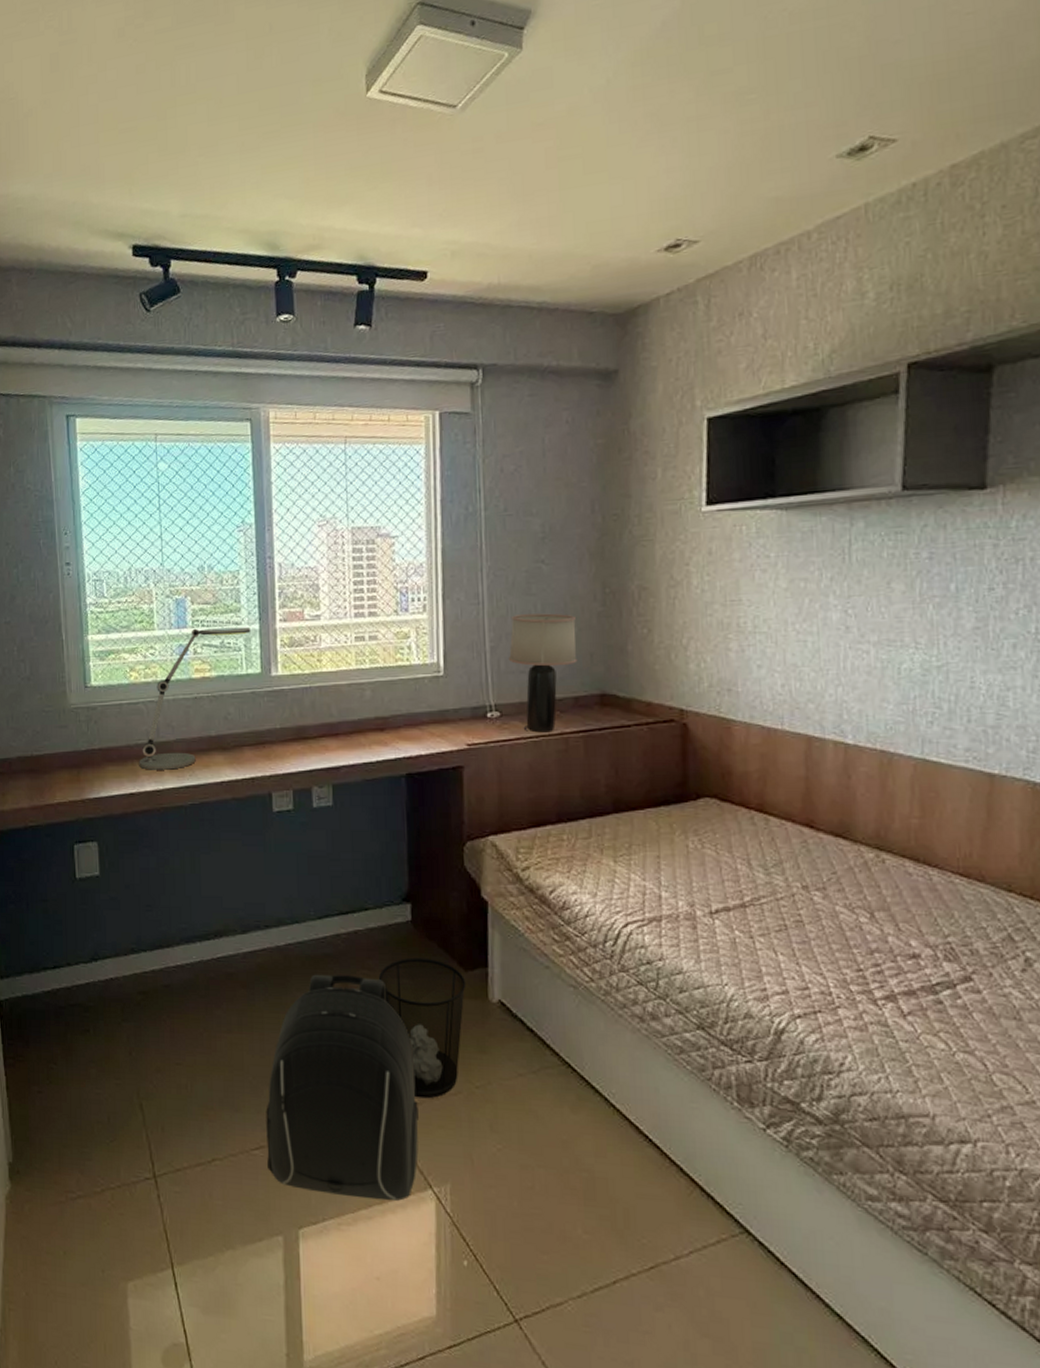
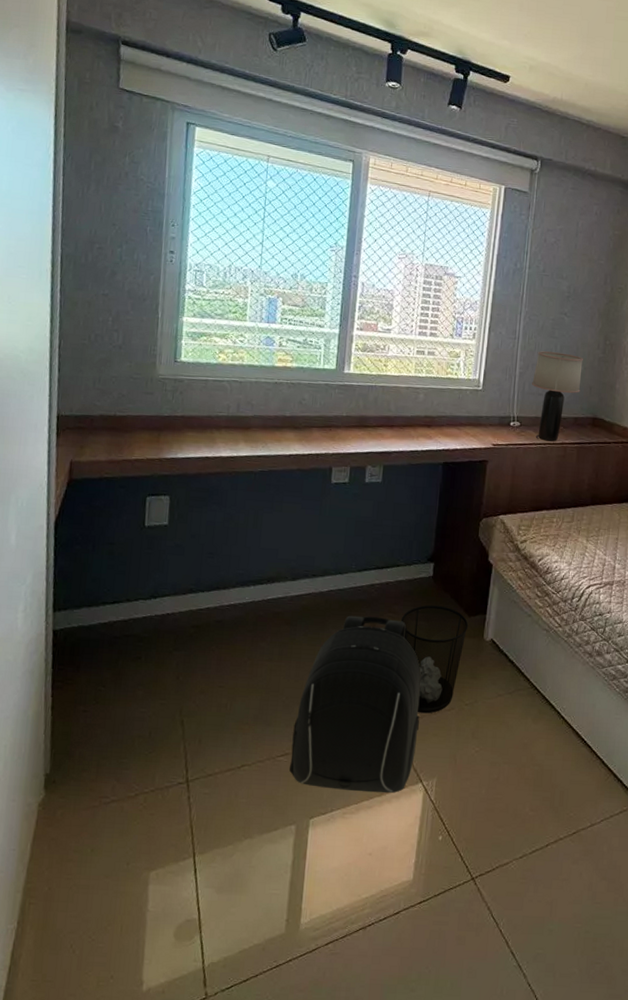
desk lamp: present [139,627,251,770] -> none [217,325,331,441]

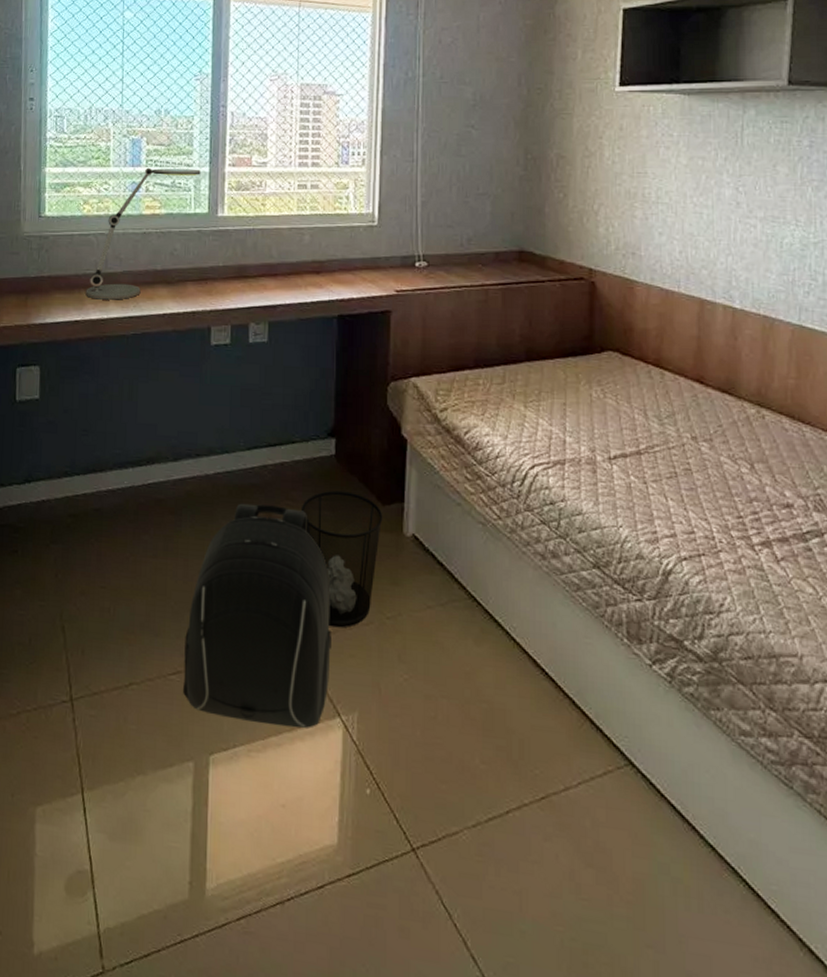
desk lamp: none [217,325,331,441] -> present [85,167,201,300]
table lamp: present [531,351,583,442] -> none [437,174,500,284]

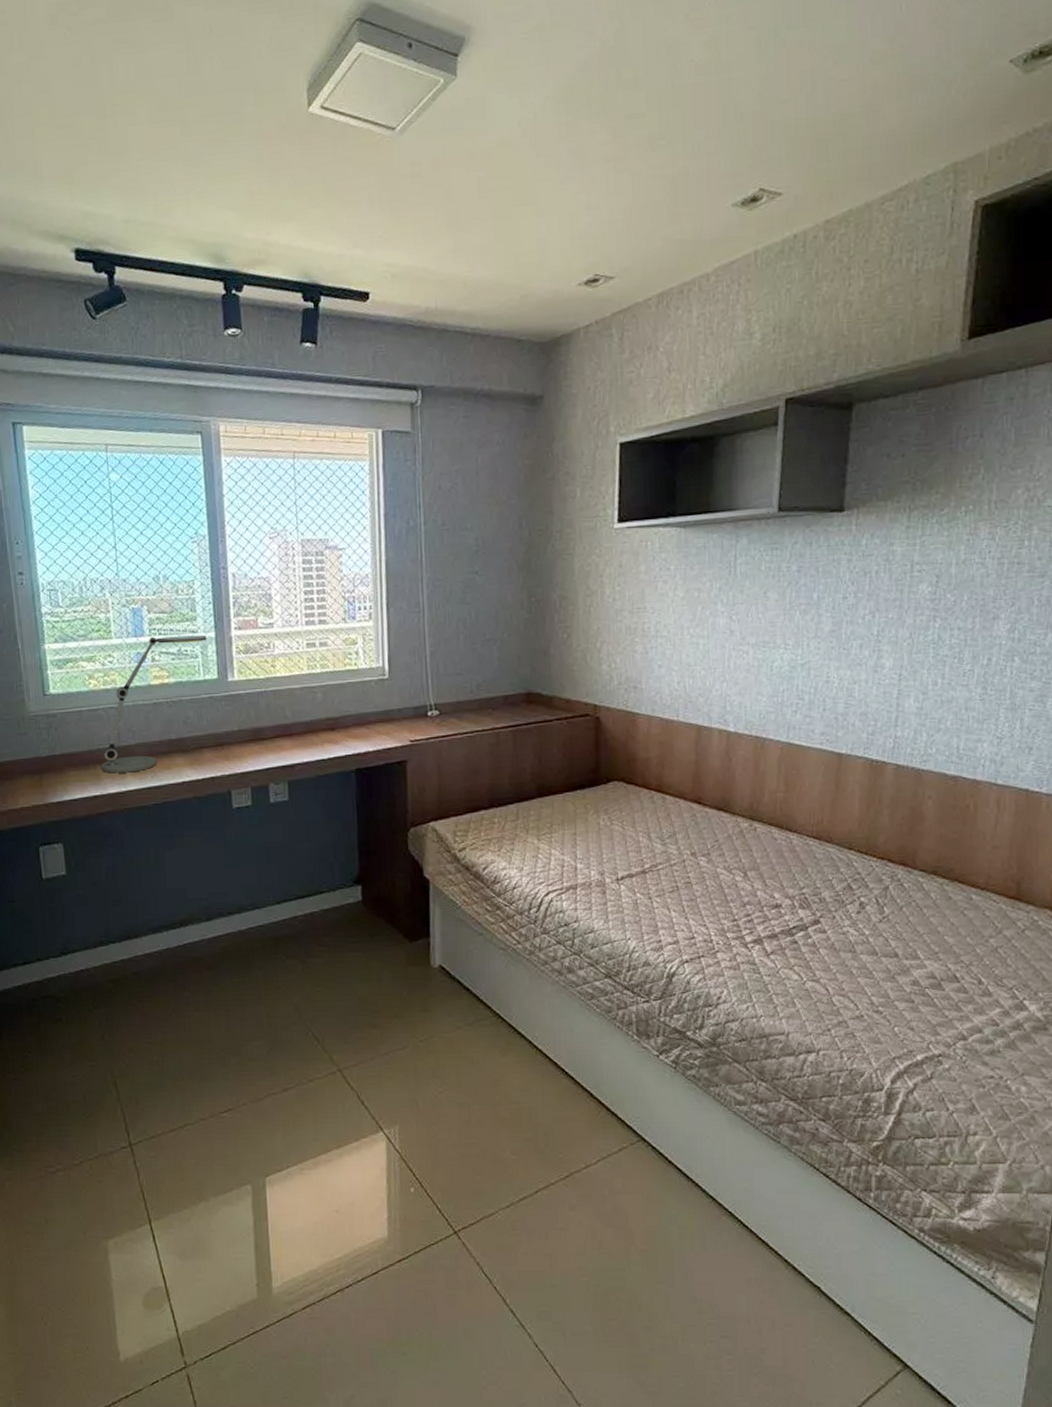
backpack: present [183,503,331,728] -> none [233,952,371,1145]
waste bin: present [300,490,383,628] -> none [333,932,411,1055]

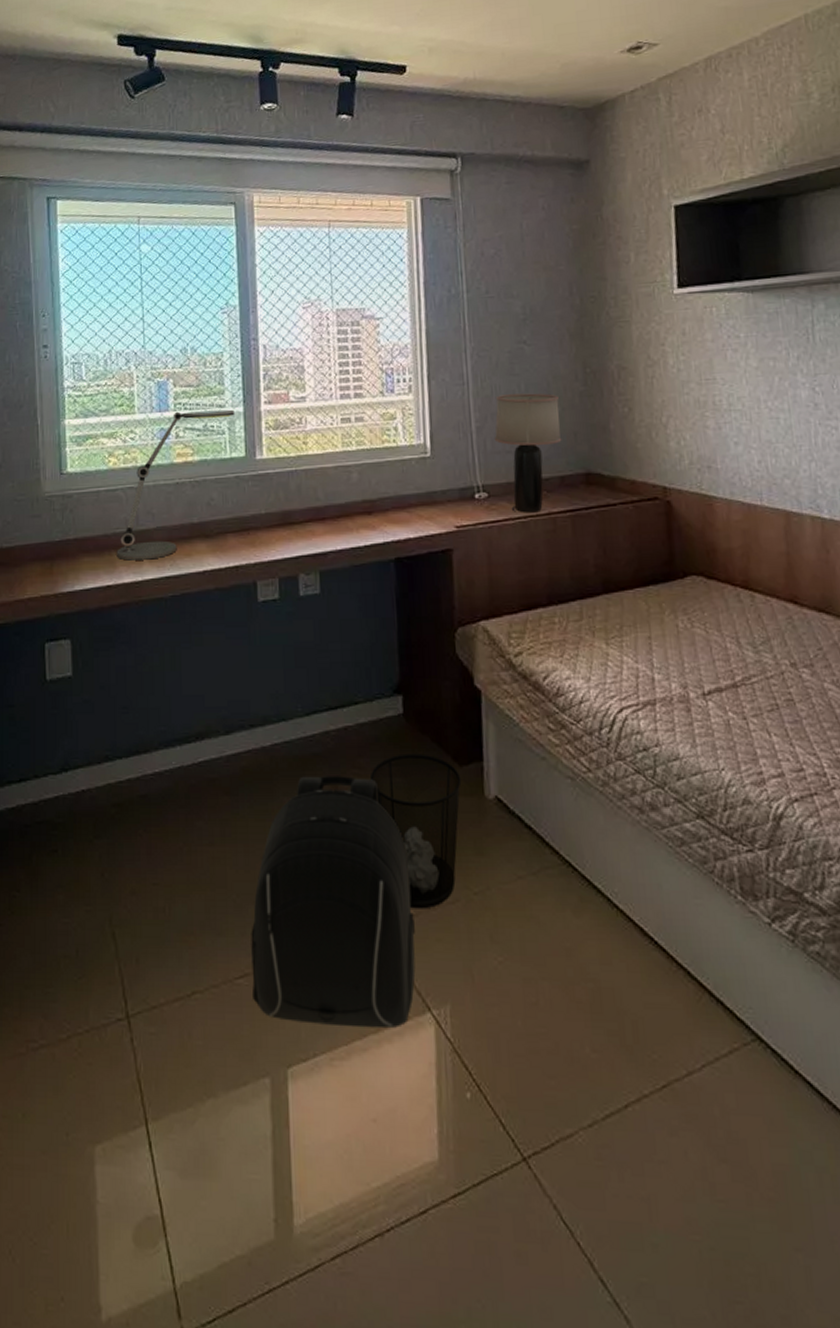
backpack: none [233,952,371,1145] -> present [251,776,416,1029]
waste bin: none [333,932,411,1055] -> present [369,753,462,909]
table lamp: none [446,620,507,729] -> present [494,393,562,513]

